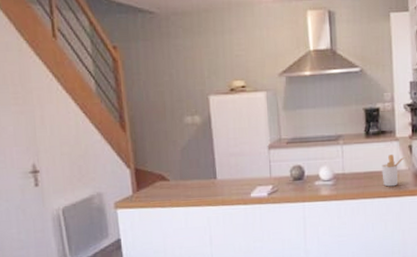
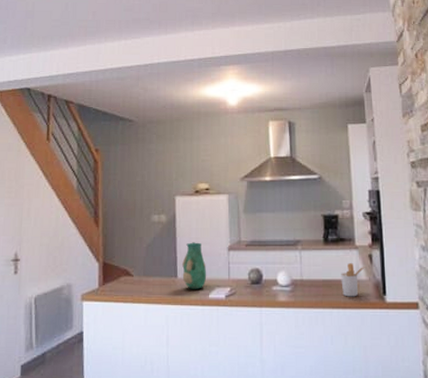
vase: none [221,142,248,190] -> present [182,242,207,289]

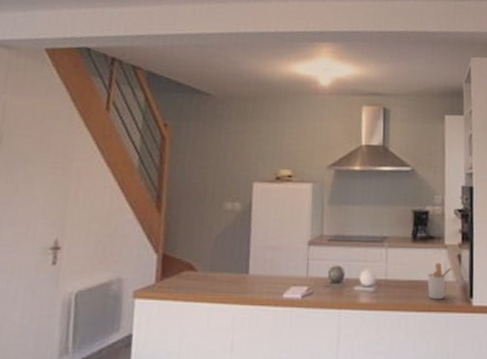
vase: present [182,242,207,289] -> none [254,234,283,288]

